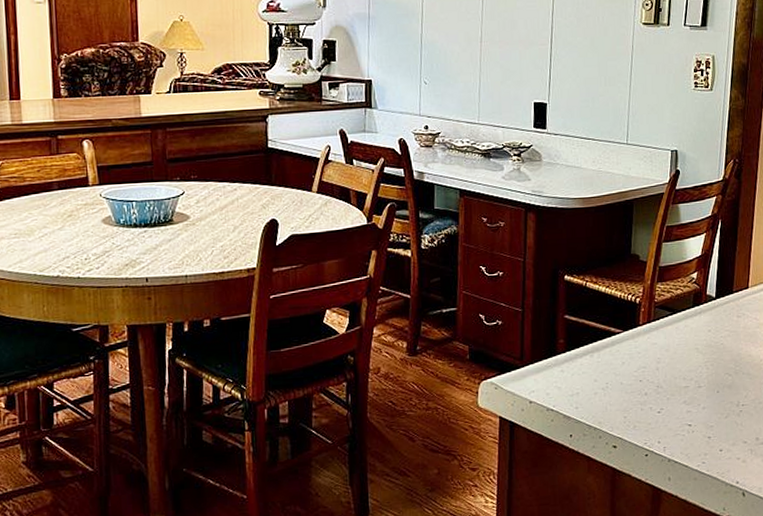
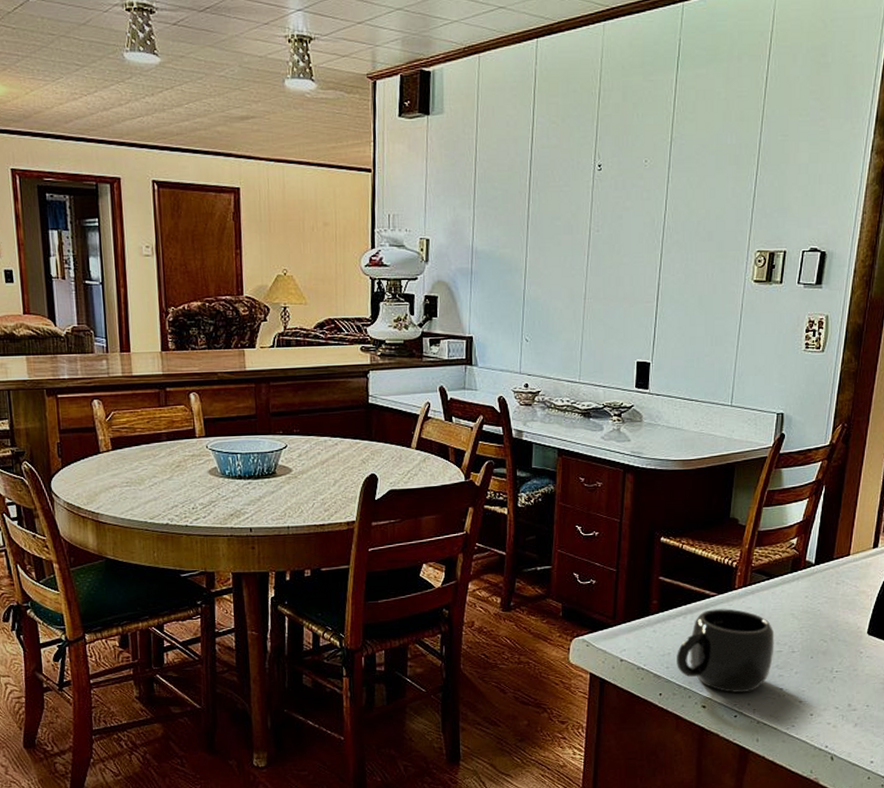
mug: none [585,345,681,431] -> present [677,608,775,693]

